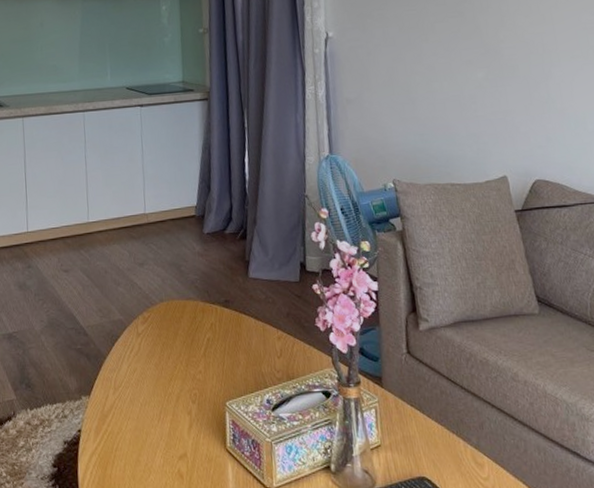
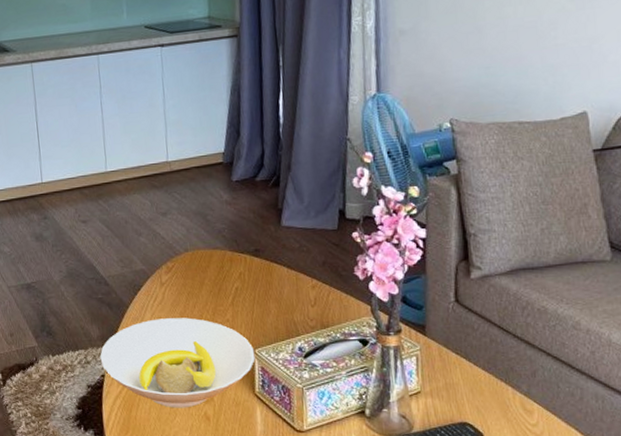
bowl: none [77,369,227,465] -> present [100,317,255,408]

